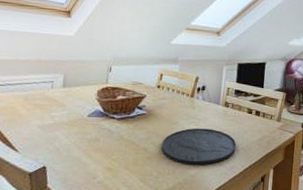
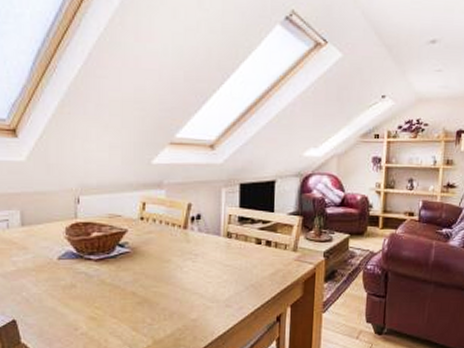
plate: present [161,128,237,166] -> none [152,265,245,309]

